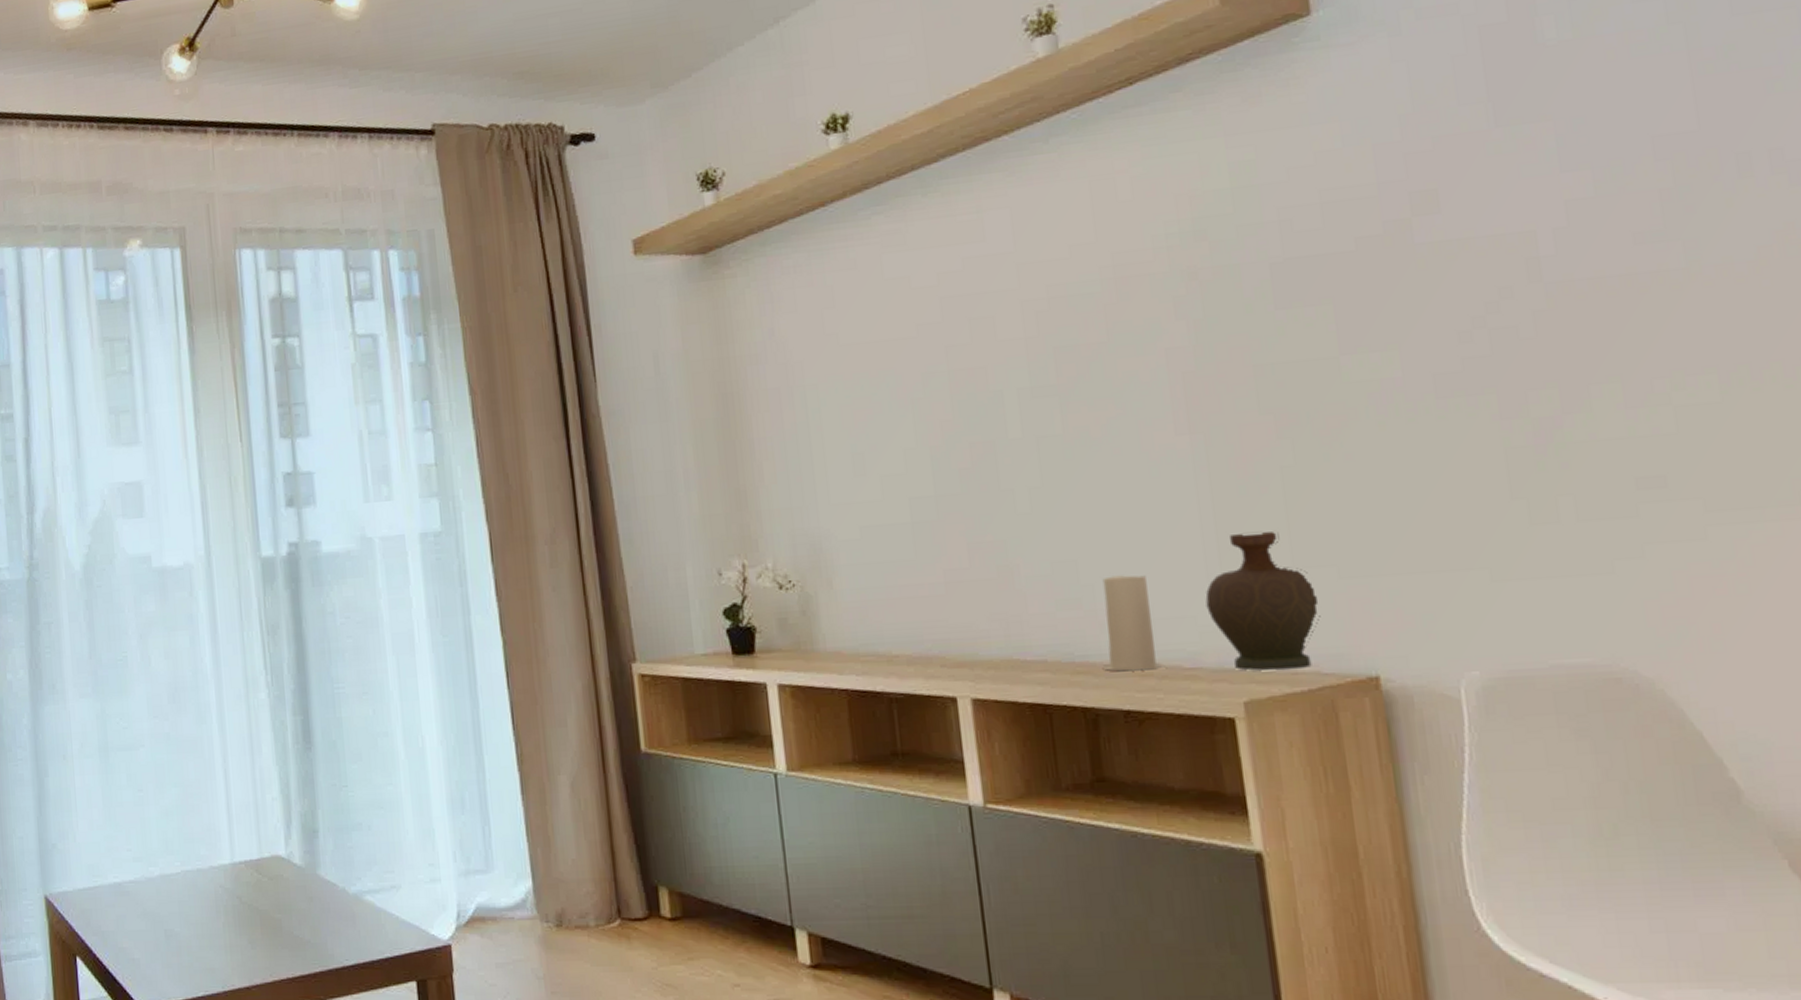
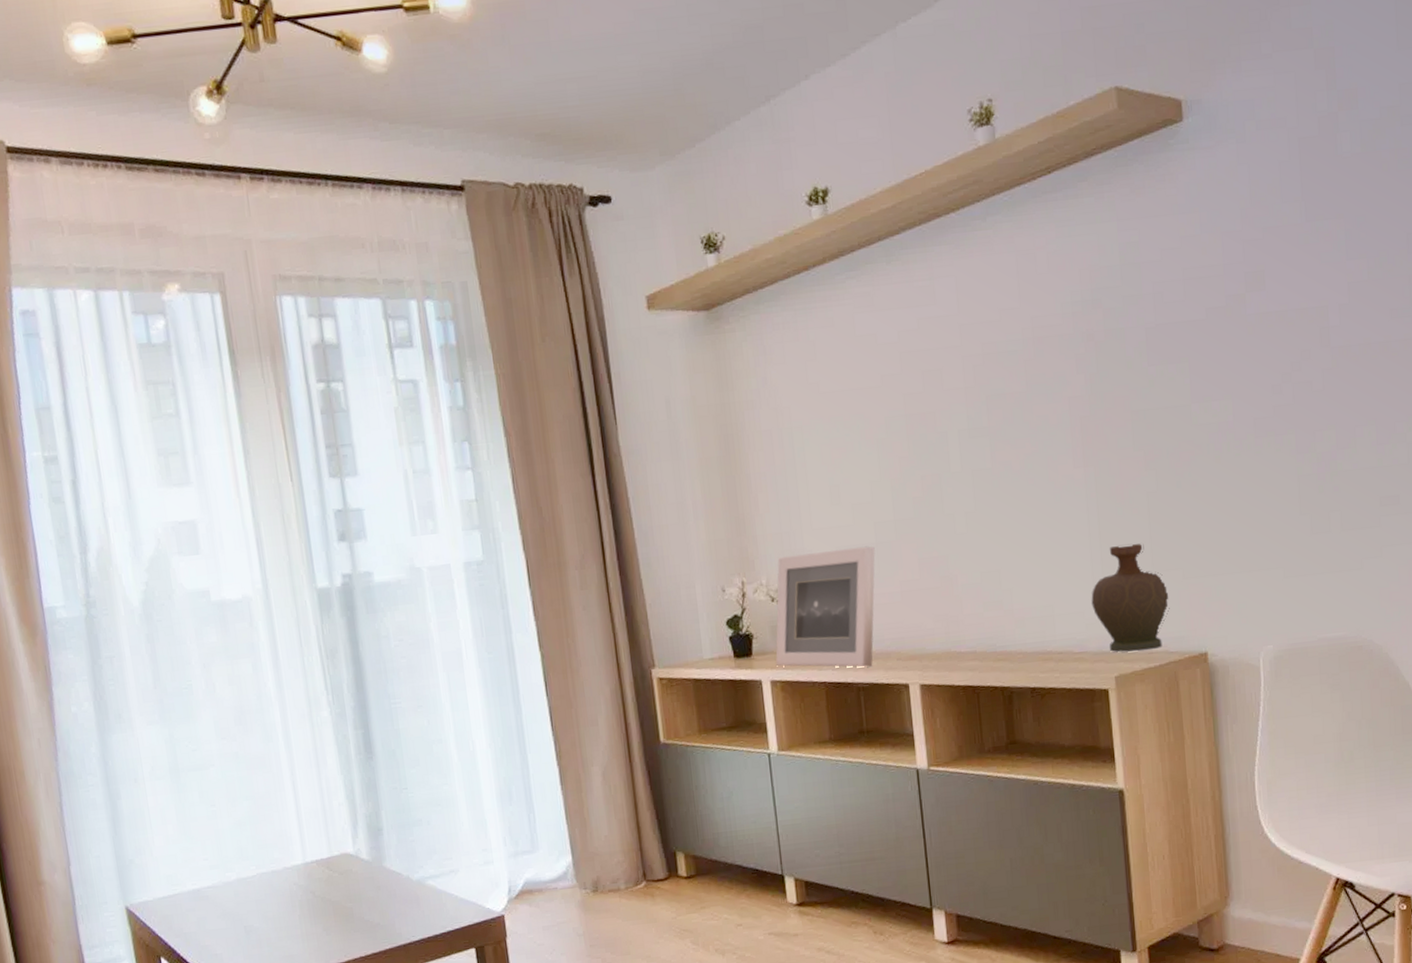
picture frame: none [783,526,911,674] -> present [775,546,875,668]
candle: present [1102,575,1165,672] -> none [1016,581,1061,658]

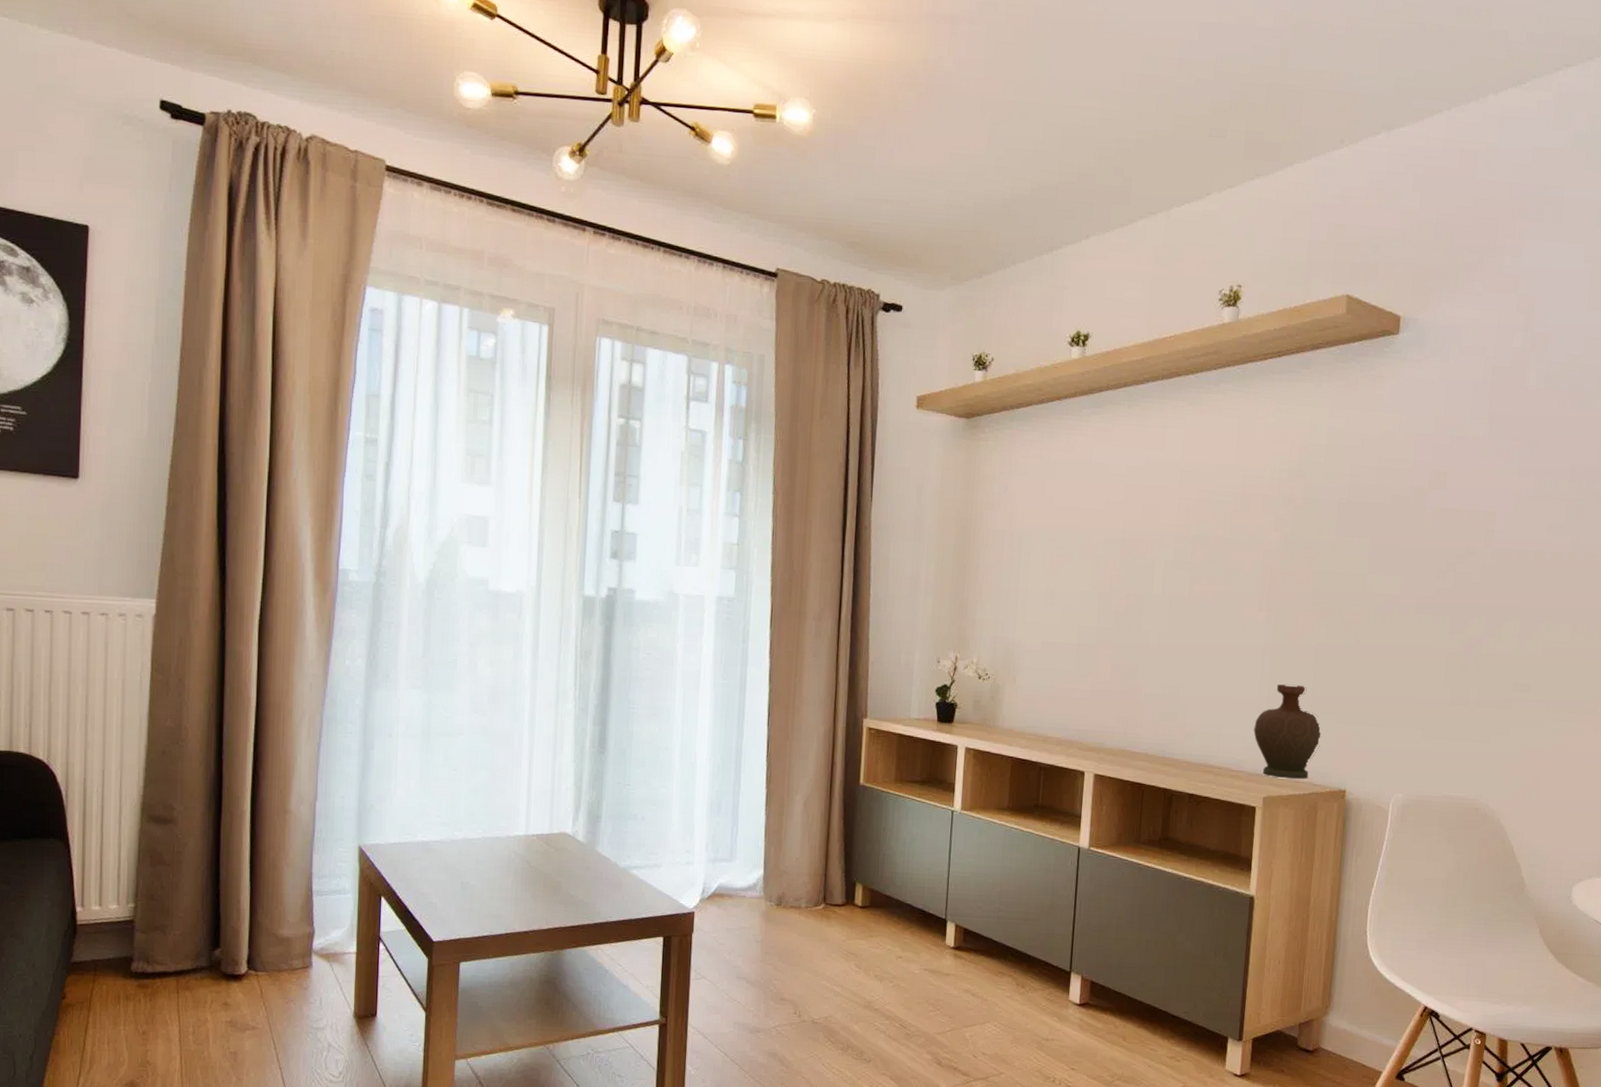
picture frame: present [775,546,875,668] -> none [972,641,1076,751]

